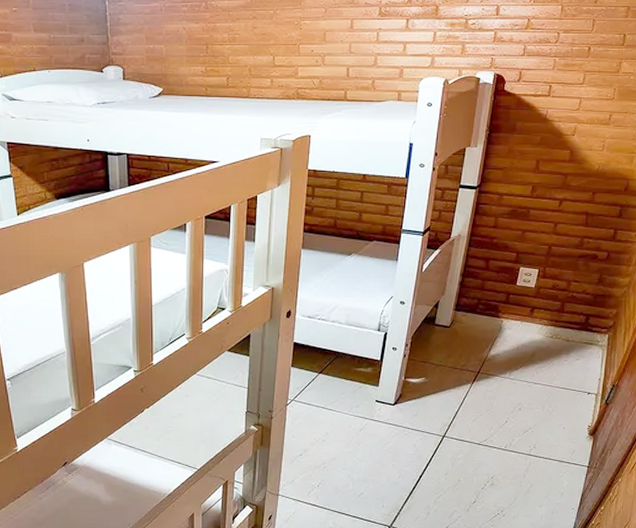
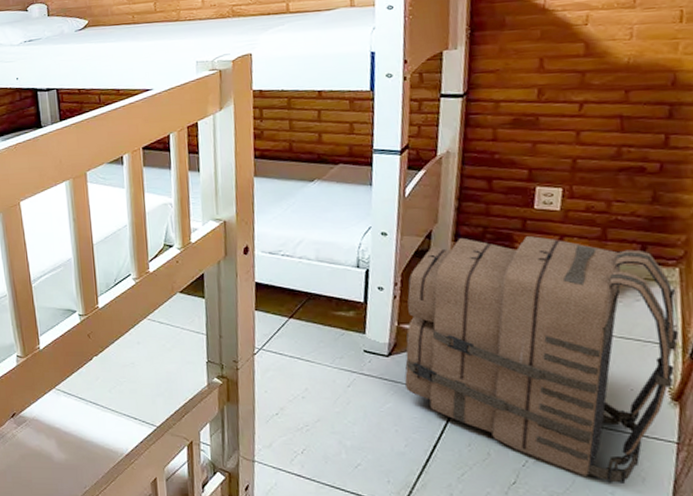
backpack: none [405,307,604,498] -> present [404,236,679,483]

